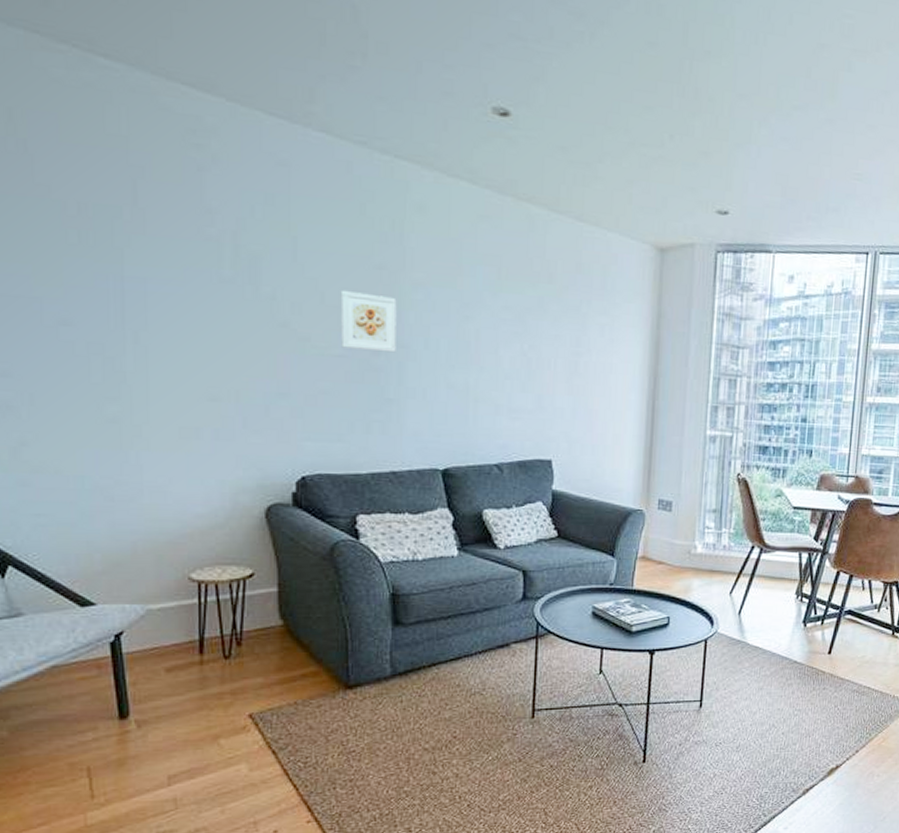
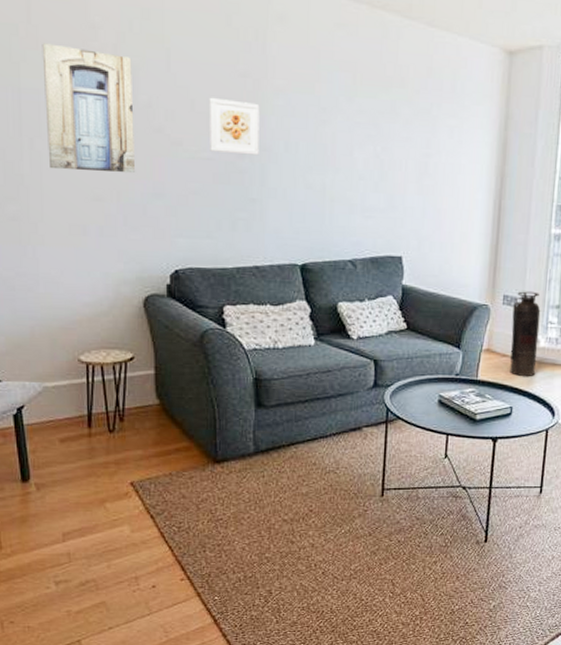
wall art: none [150,228,258,371] -> present [42,43,136,174]
fire extinguisher: none [666,495,697,585] -> present [510,291,541,377]

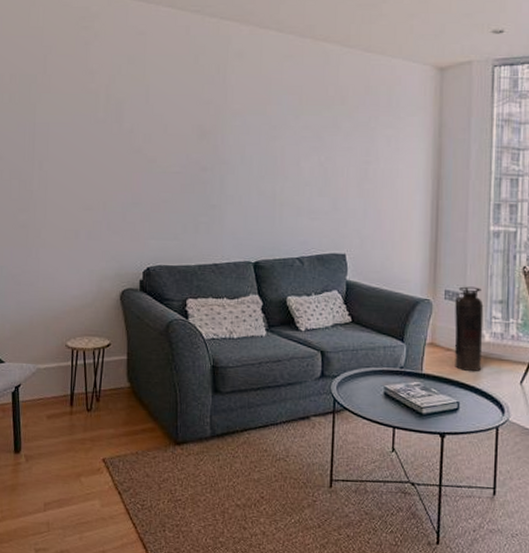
wall art: present [42,43,136,174] -> none [52,87,119,187]
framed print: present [209,97,260,156] -> none [178,122,220,168]

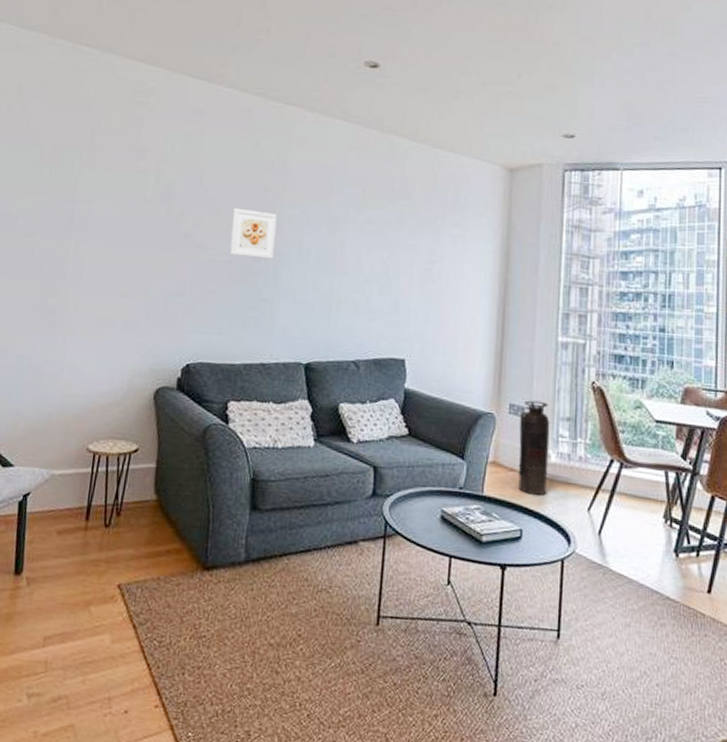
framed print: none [178,122,220,168] -> present [229,207,277,259]

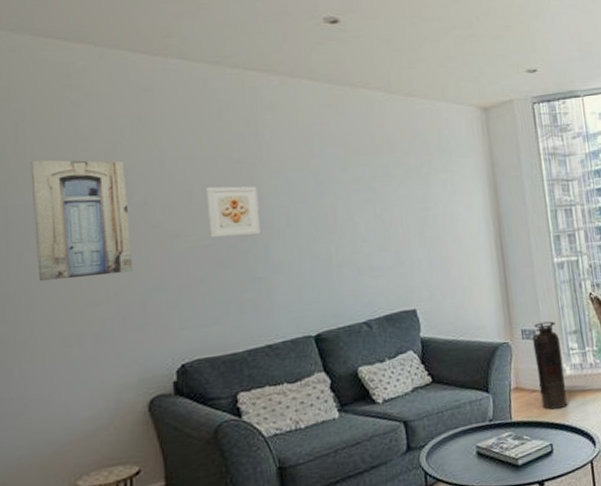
wall art: none [89,163,171,274] -> present [30,159,134,282]

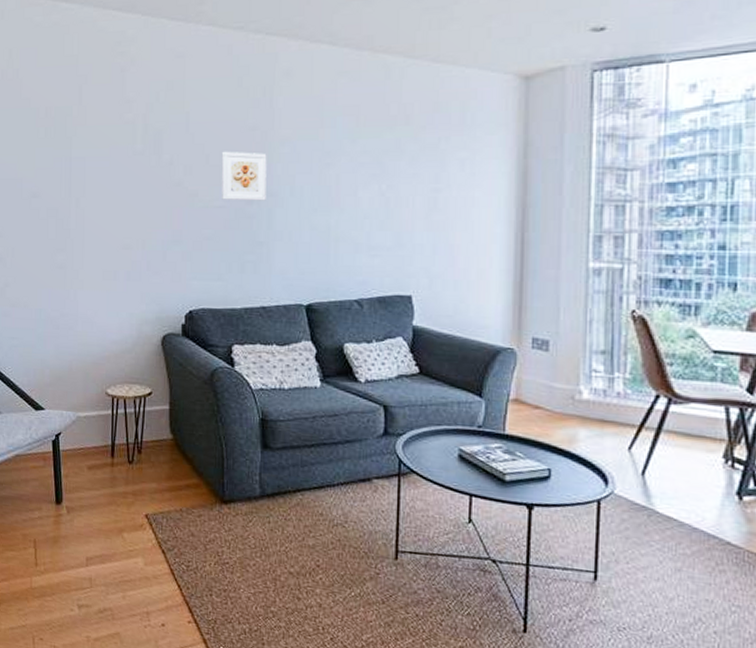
wall art: present [30,159,134,282] -> none [89,119,159,224]
fire extinguisher: present [532,321,568,410] -> none [545,333,581,435]

